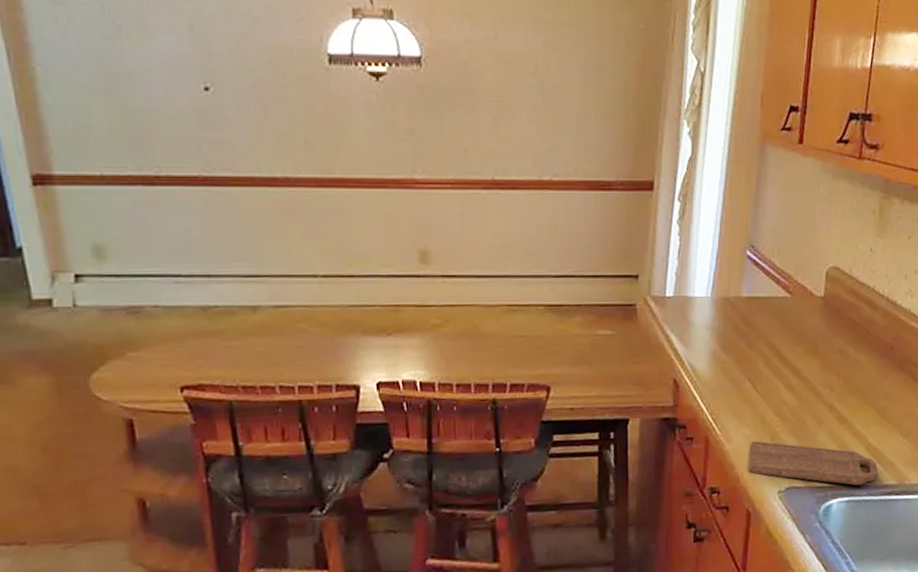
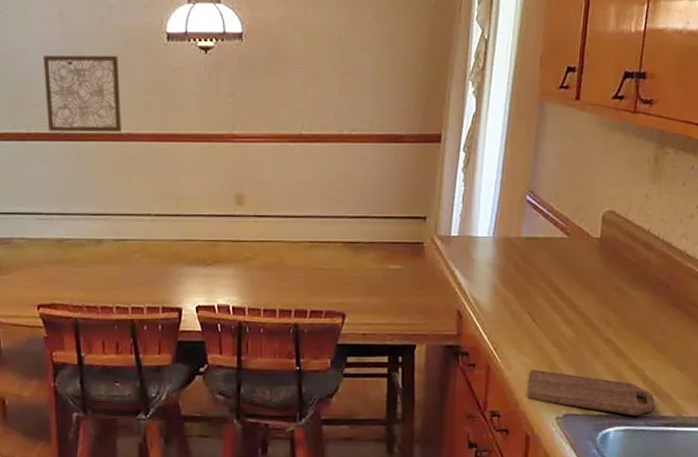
wall art: none [171,78,276,175] -> present [43,55,121,132]

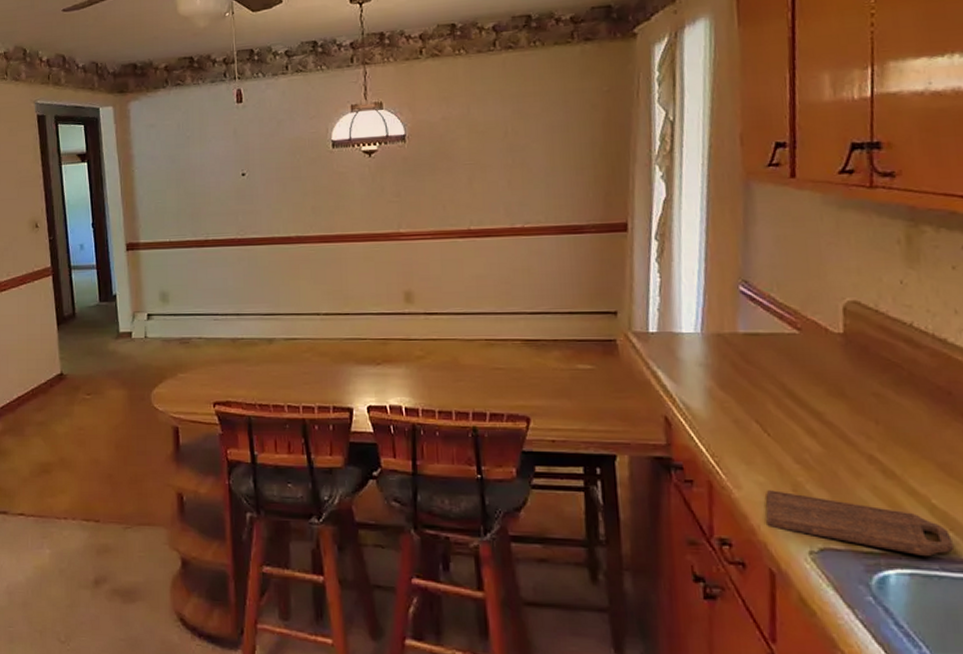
wall art: present [43,55,121,132] -> none [220,164,291,238]

